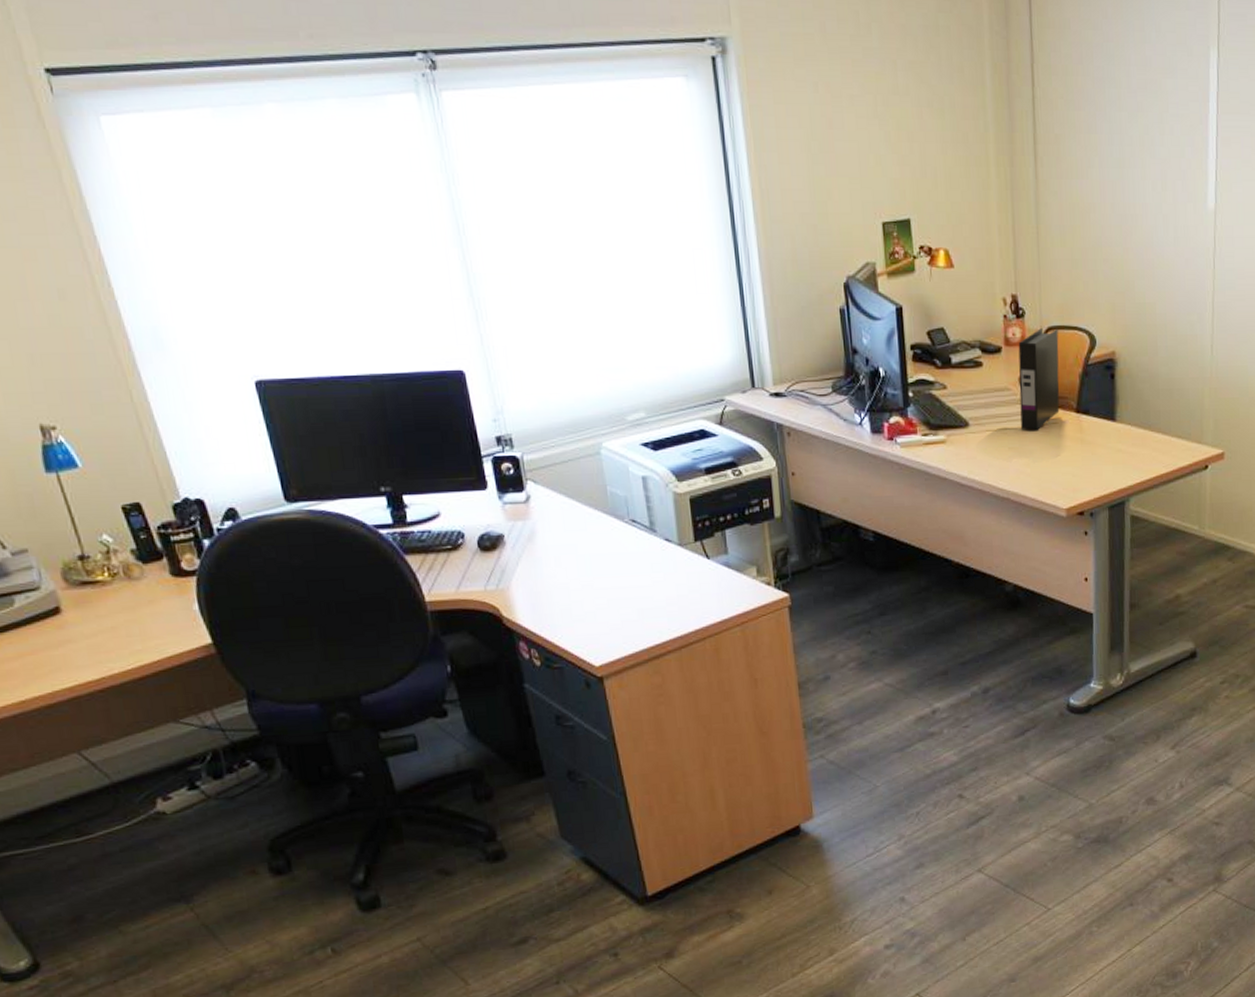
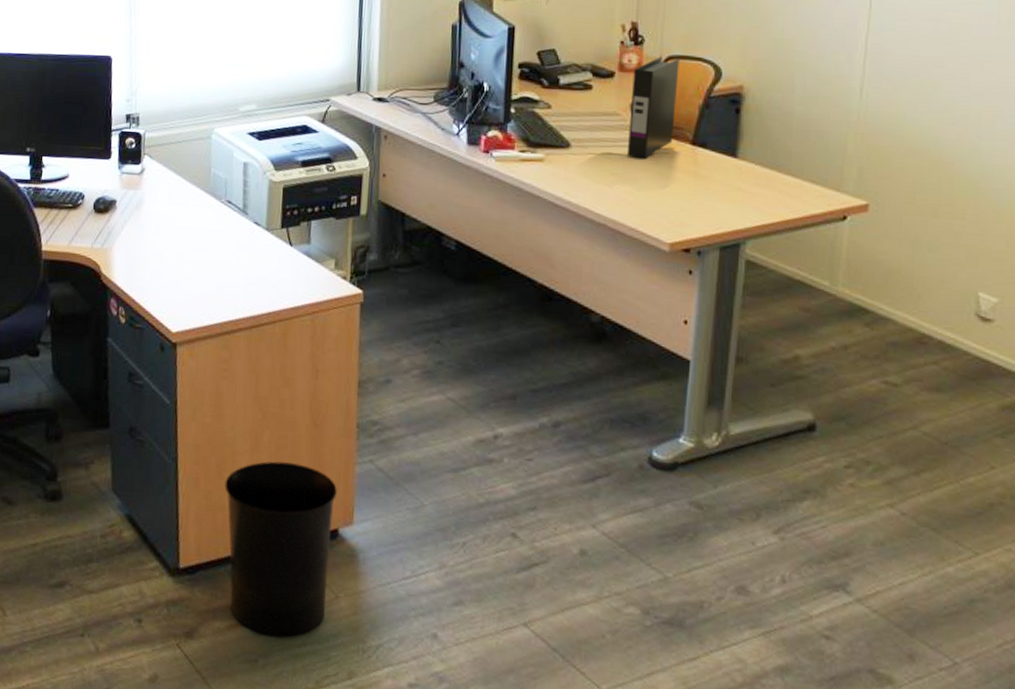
waste bin: none [679,772,799,937] -> present [224,461,337,637]

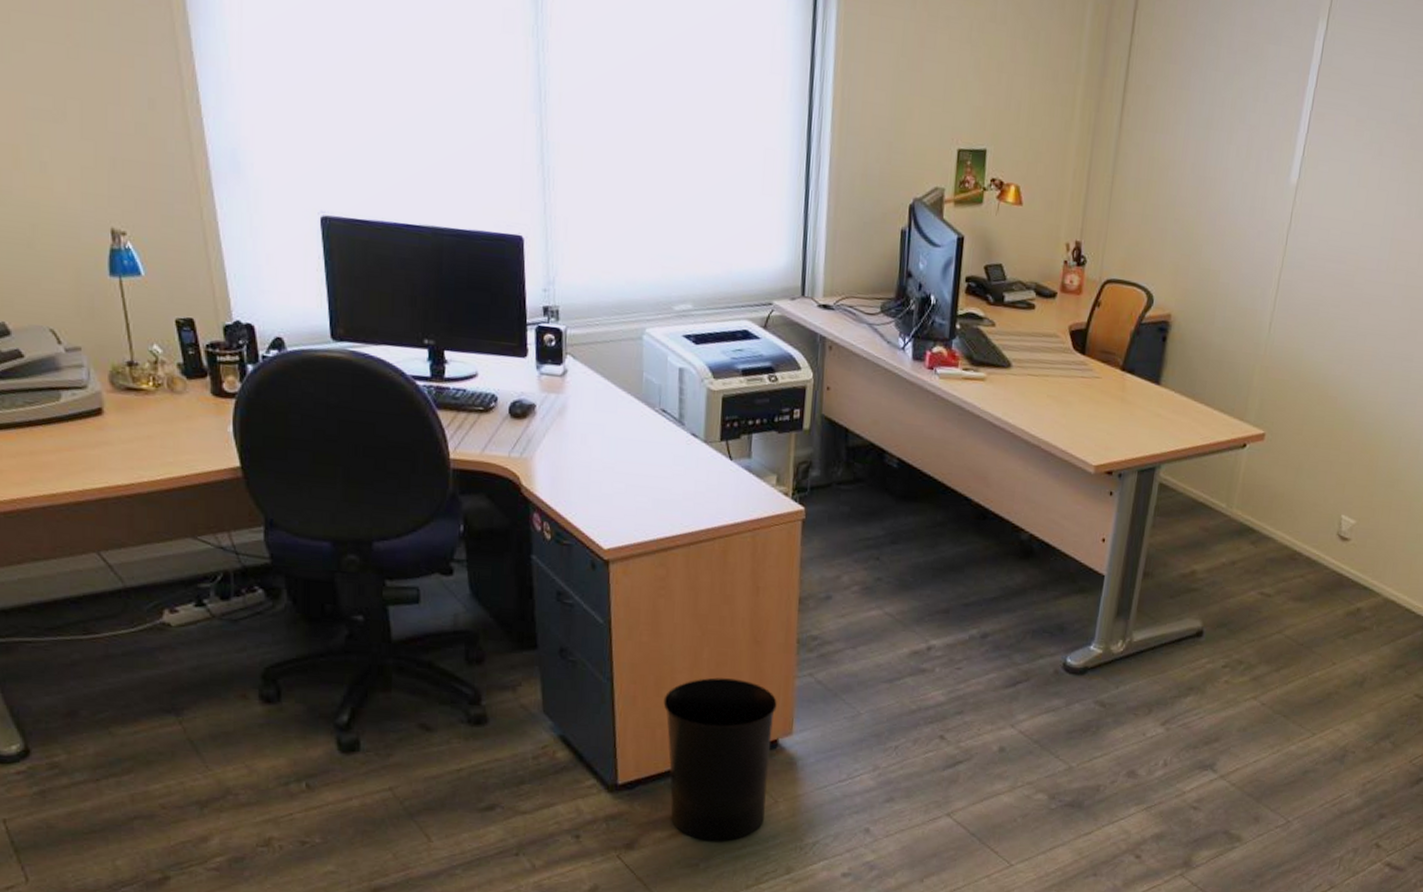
binder: present [626,57,680,158] -> none [1062,279,1117,382]

